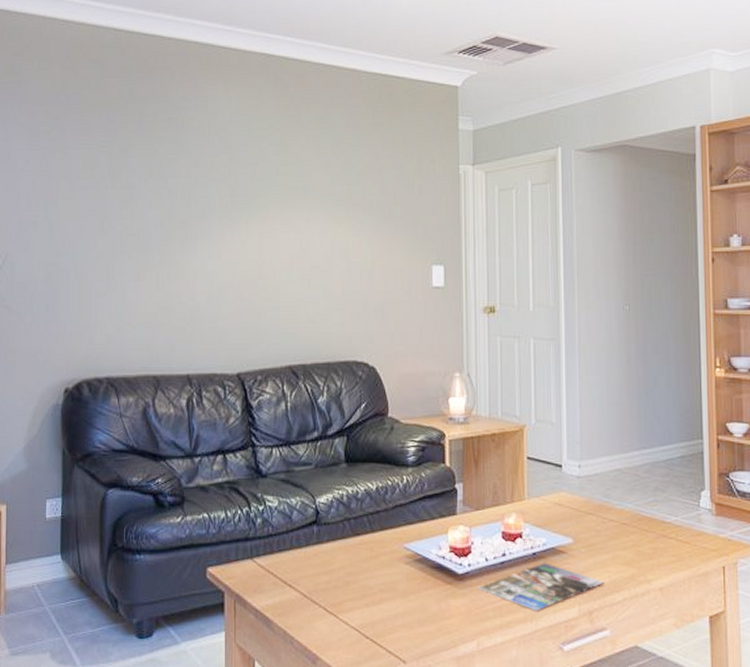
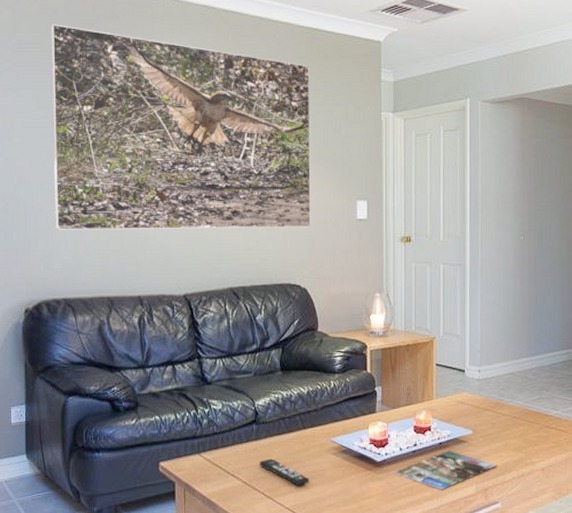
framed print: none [99,78,380,301] -> present [51,24,311,230]
remote control: none [321,567,378,600] -> present [260,458,309,485]

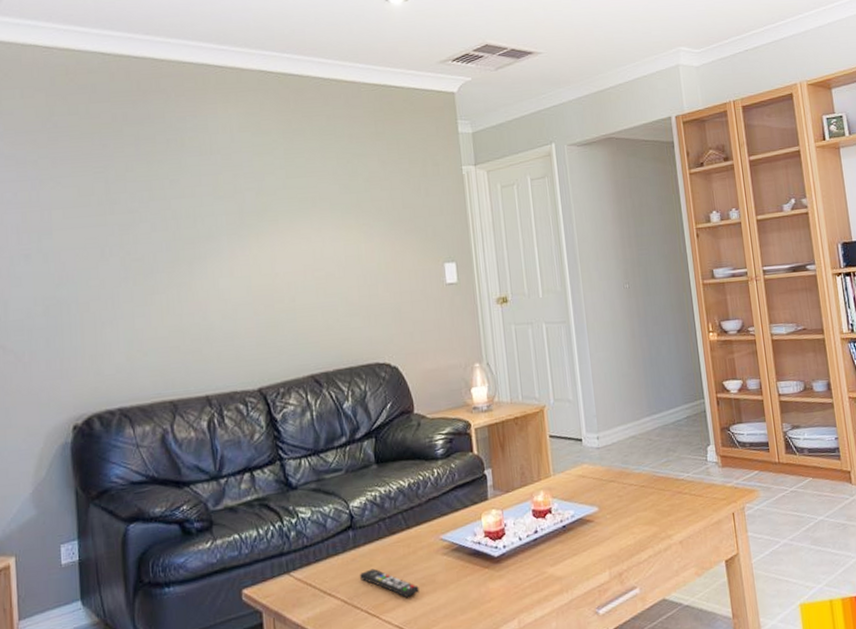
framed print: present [51,24,311,230] -> none [91,103,396,331]
magazine: present [393,451,498,490] -> none [514,533,630,582]

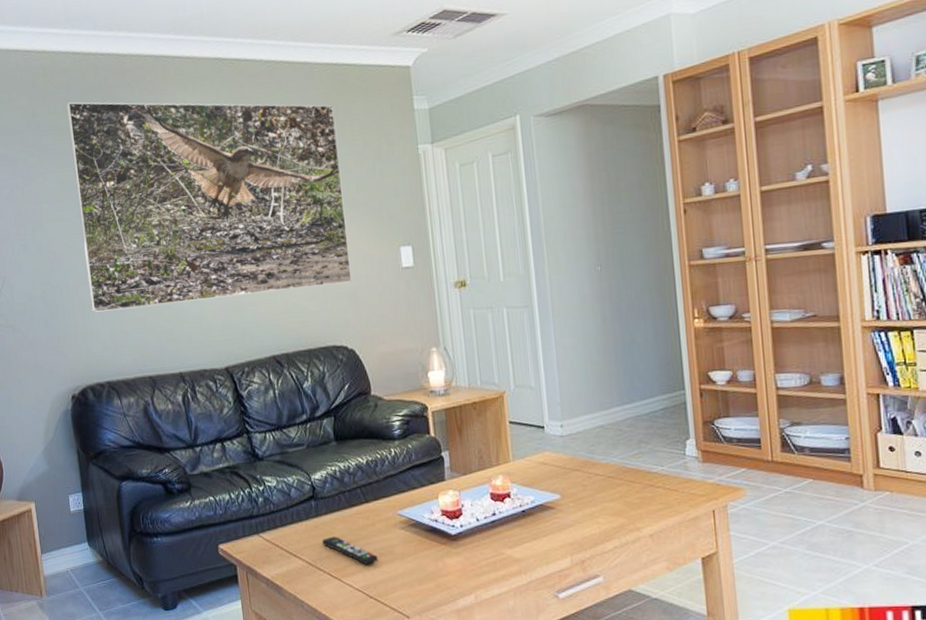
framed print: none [91,103,396,331] -> present [66,102,352,313]

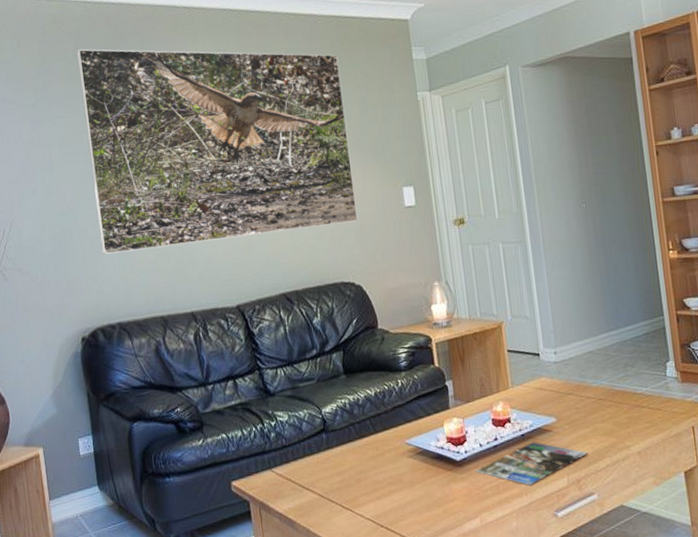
remote control: present [322,536,378,564] -> none [334,467,388,494]
magazine: none [471,519,595,564] -> present [475,442,588,486]

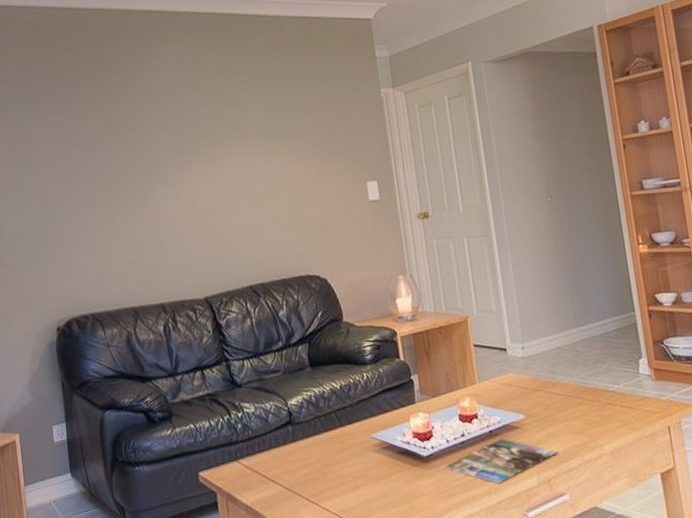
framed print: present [77,49,358,255] -> none [56,52,323,247]

